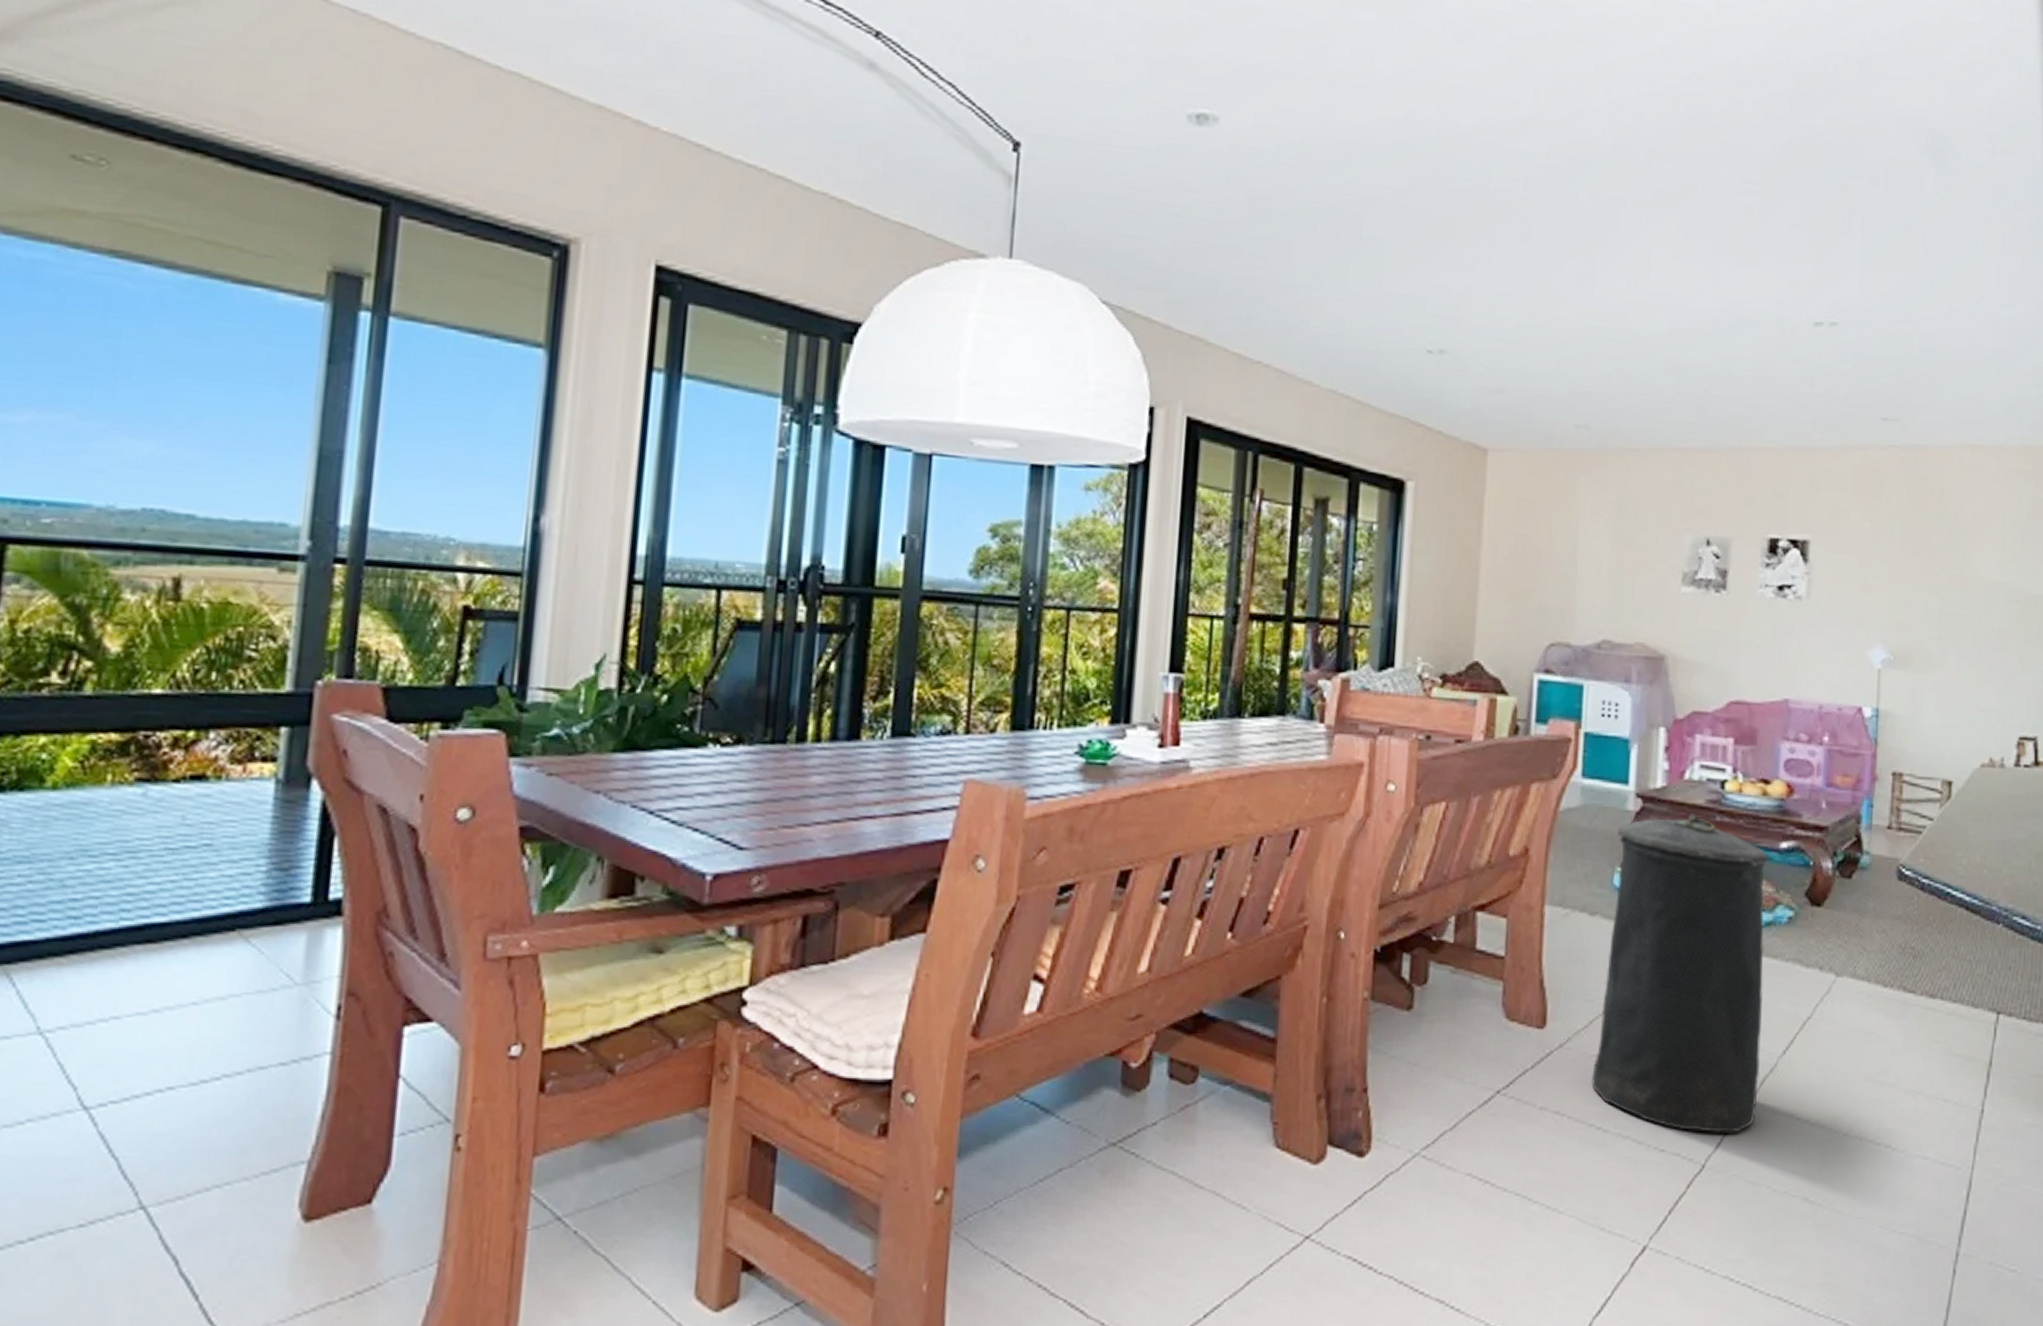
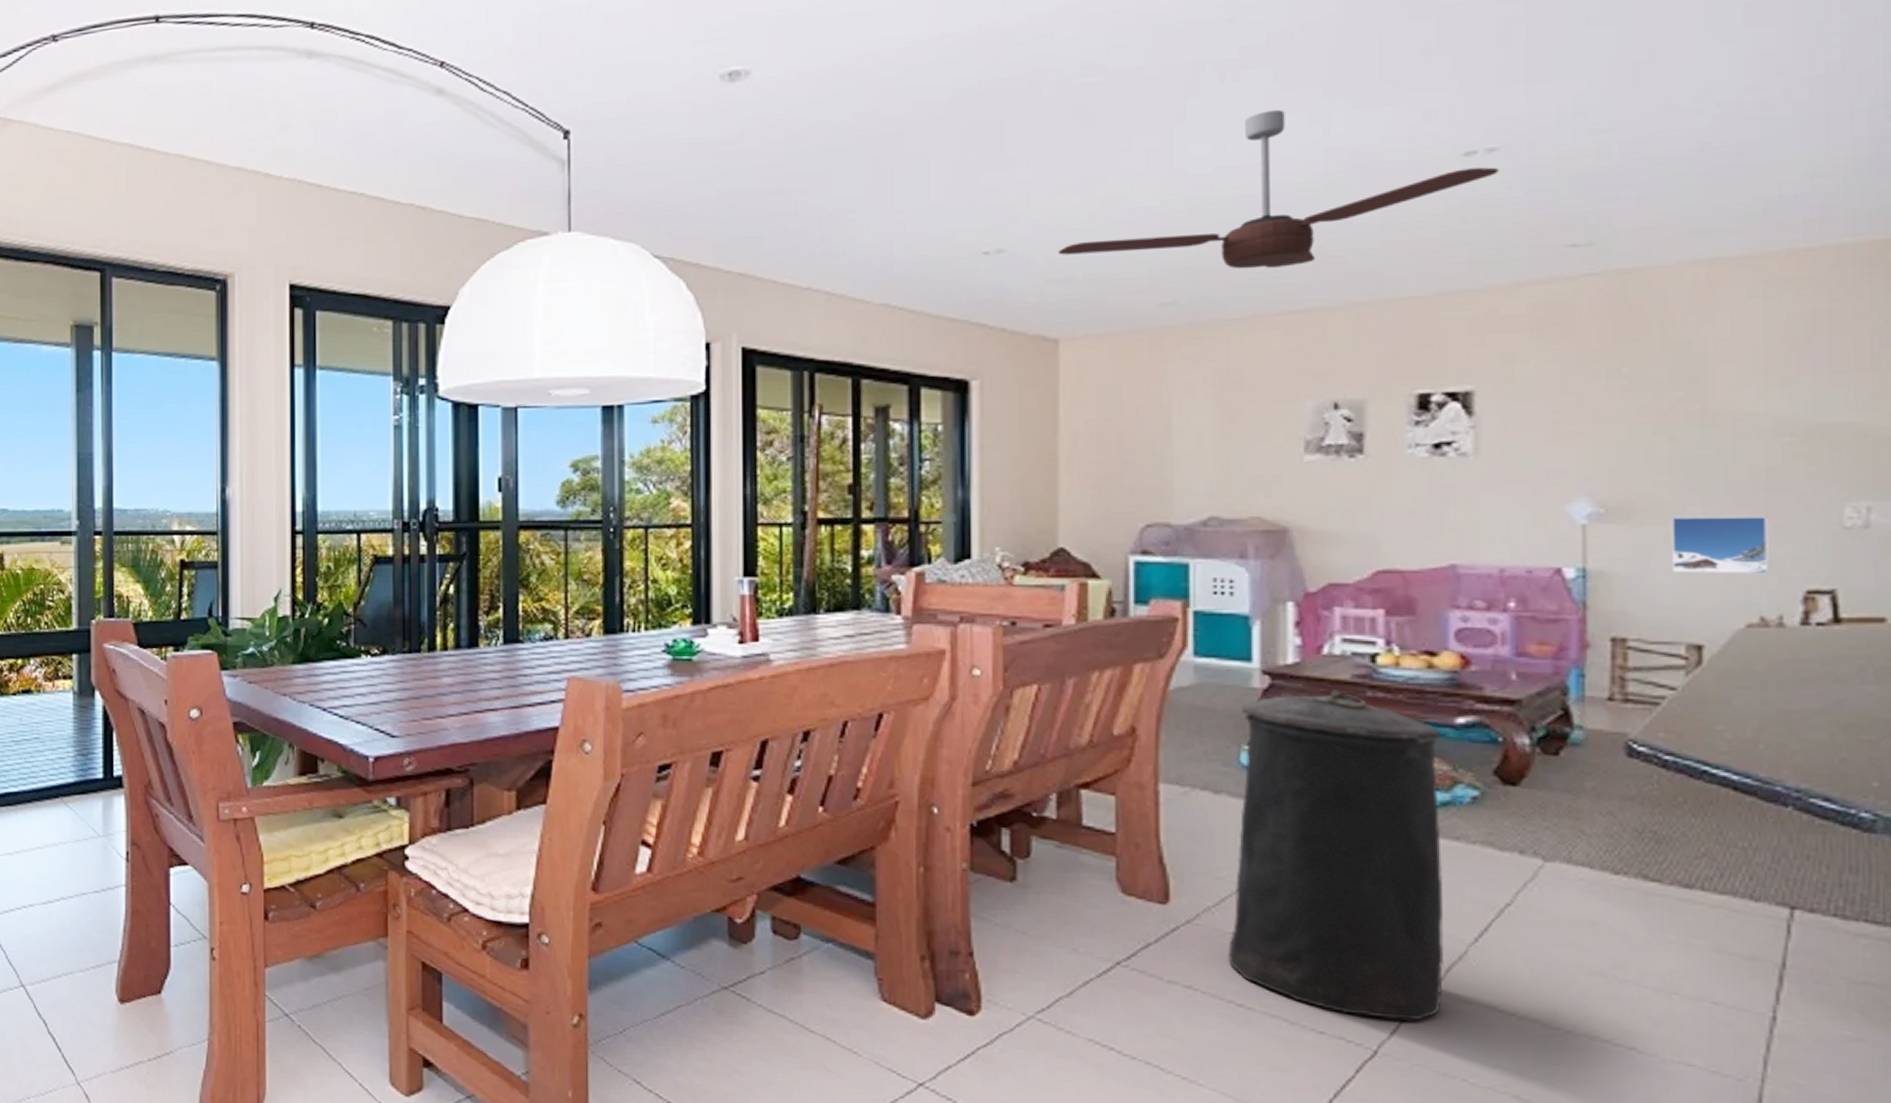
ceiling fan: none [1492,255,1838,406] -> present [1058,110,1499,269]
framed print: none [1935,667,1998,722] -> present [1670,517,1769,575]

